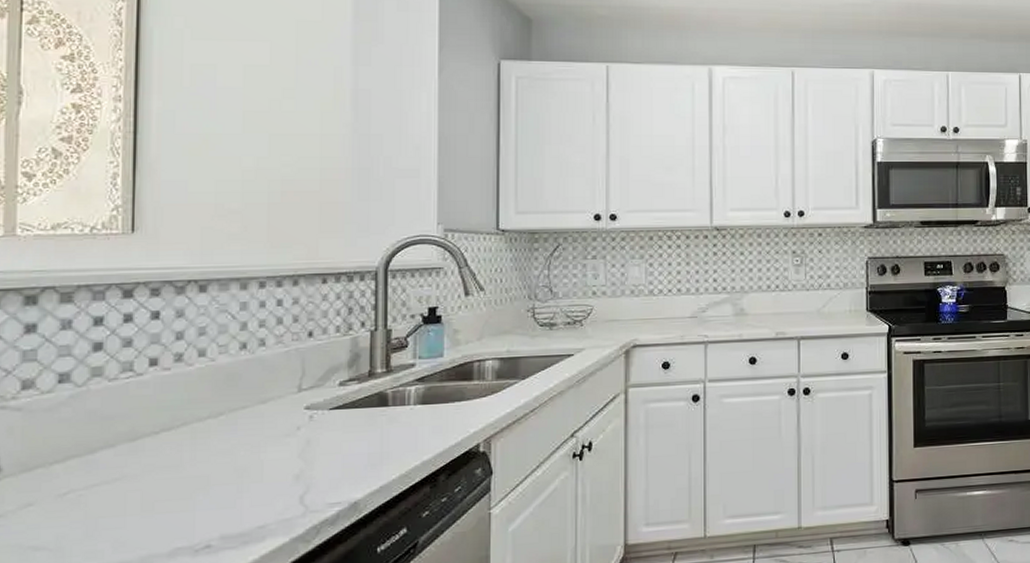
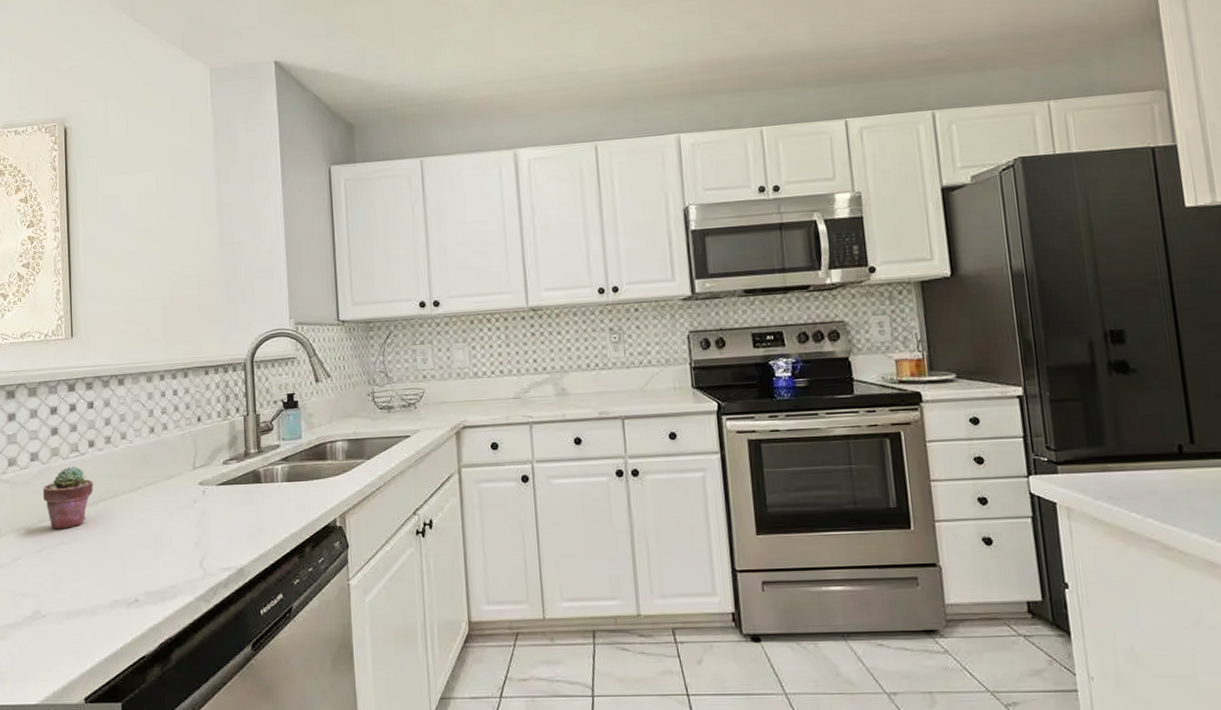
potted succulent: none [75,389,153,467] -> present [43,466,93,530]

